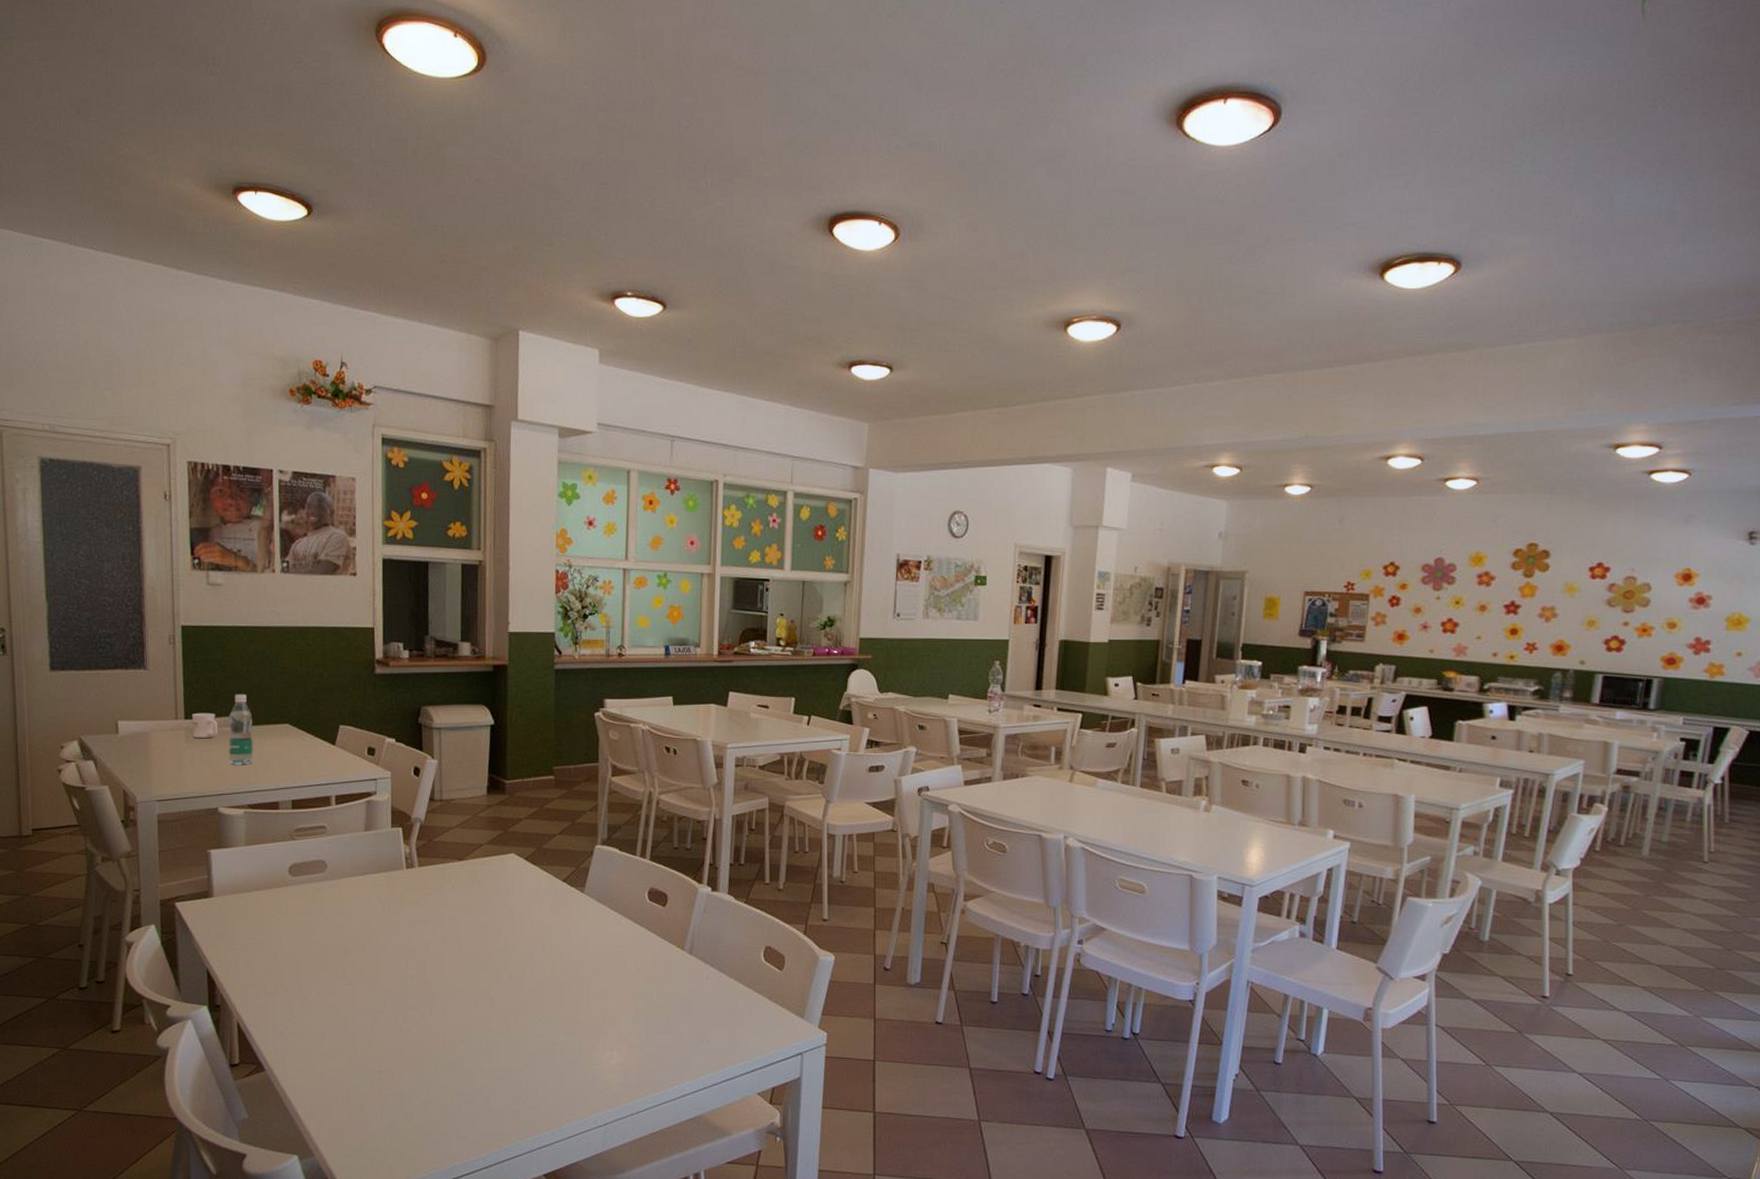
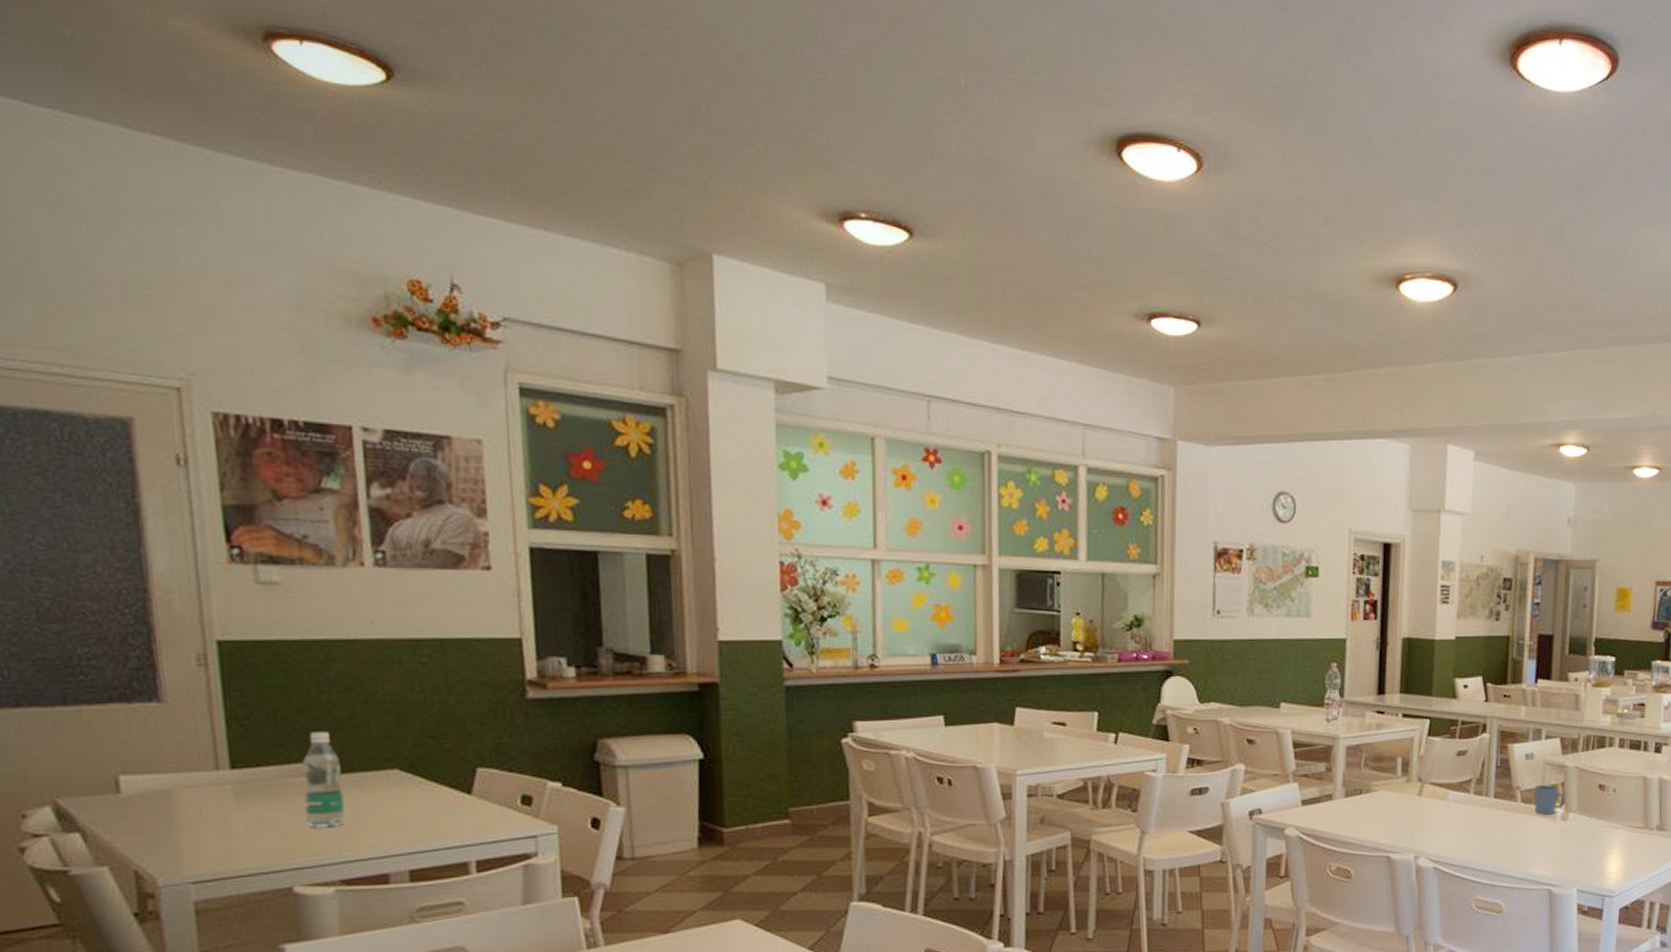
mug: present [191,712,218,739] -> none [241,758,287,795]
mug: none [1178,777,1208,807] -> present [1534,784,1565,816]

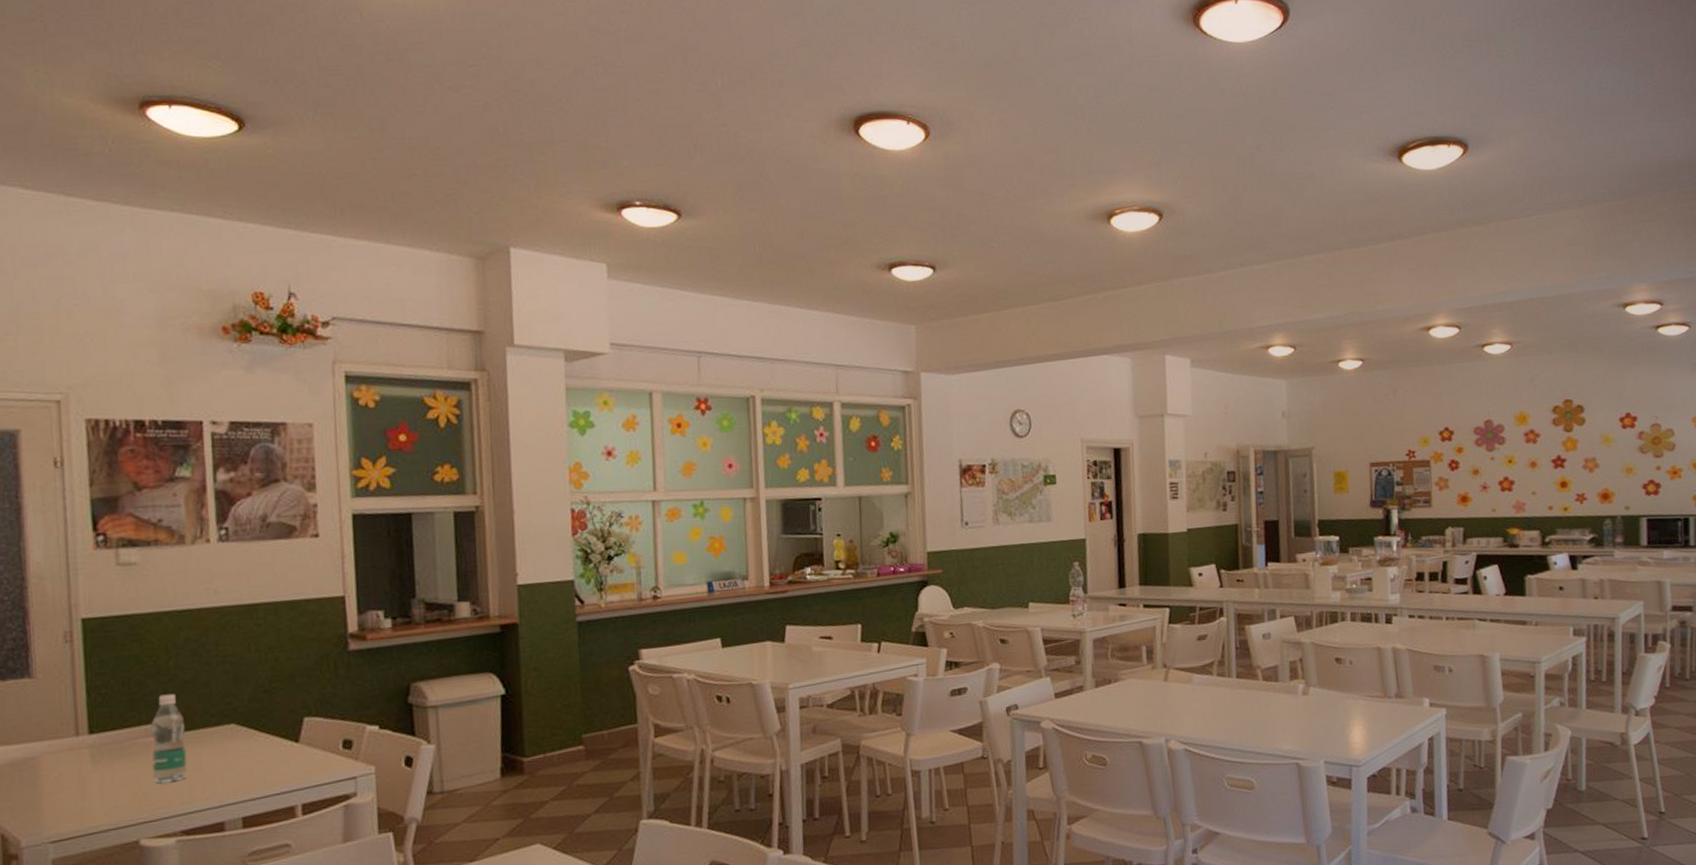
mug: present [1534,784,1565,816] -> none [1274,661,1305,692]

